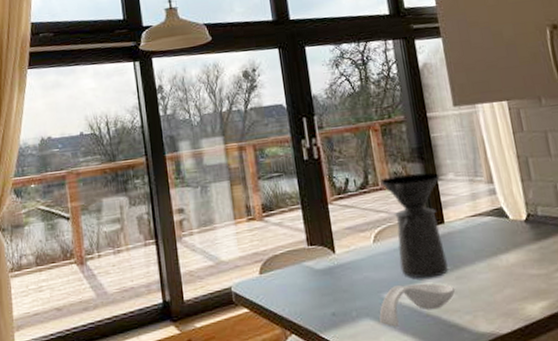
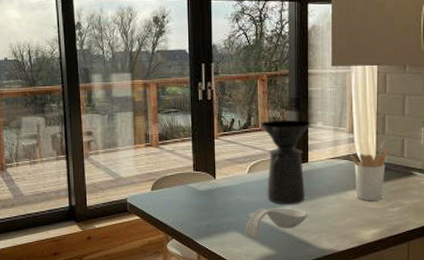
utensil holder: none [492,197,545,266] -> present [349,148,388,201]

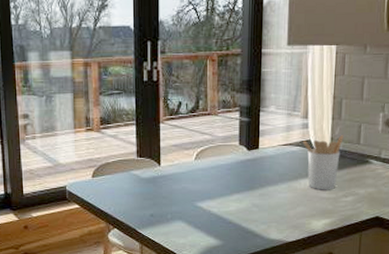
spoon rest: present [245,208,307,240] -> none [190,197,256,230]
coffee maker: present [261,119,310,204] -> none [209,103,263,193]

